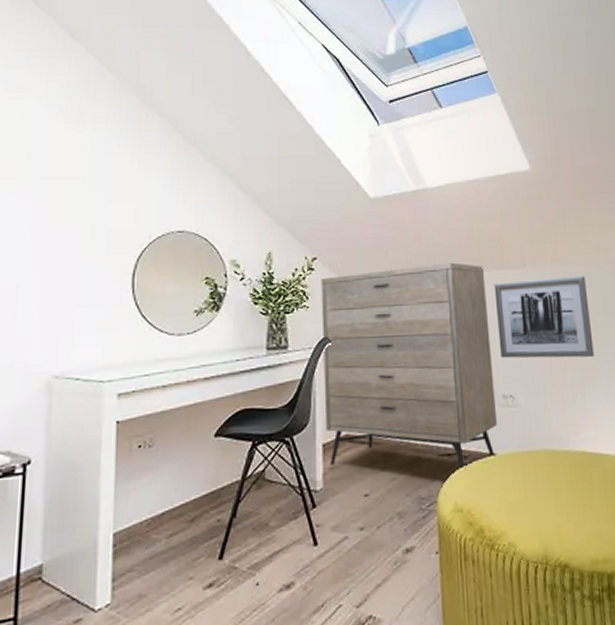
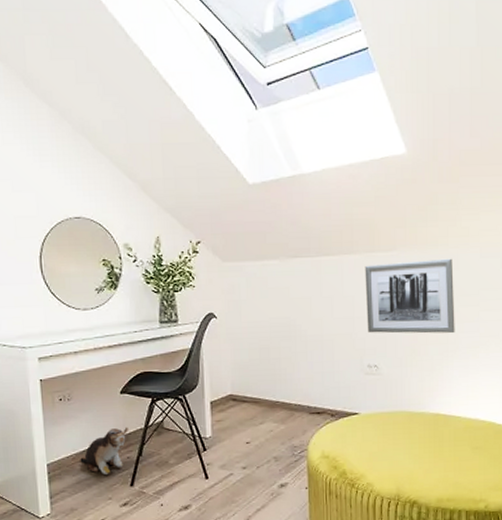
plush toy: none [157,479,221,546] -> present [80,427,128,476]
dresser: present [321,262,498,470] -> none [205,246,362,426]

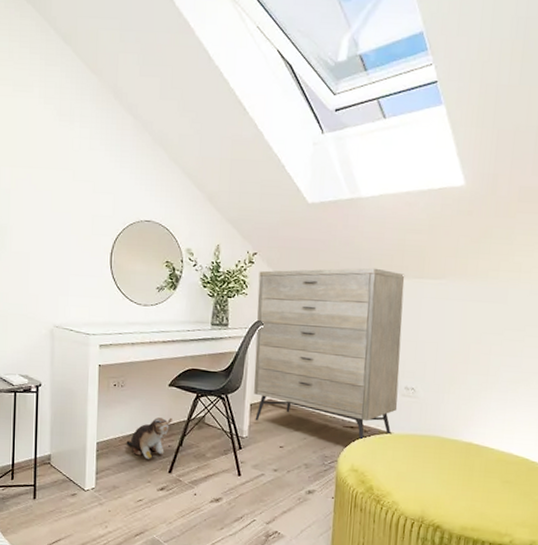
dresser: none [205,246,362,426] -> present [254,268,405,441]
wall art: present [364,258,455,334] -> none [408,290,501,365]

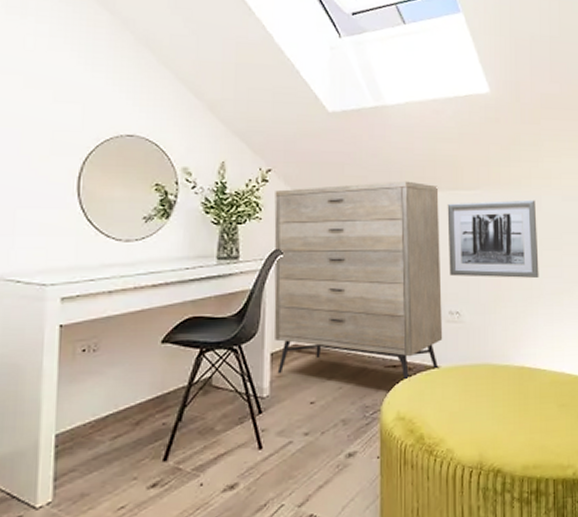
plush toy: present [126,417,172,460] -> none [100,384,167,448]
wall art: none [408,290,501,365] -> present [447,200,539,278]

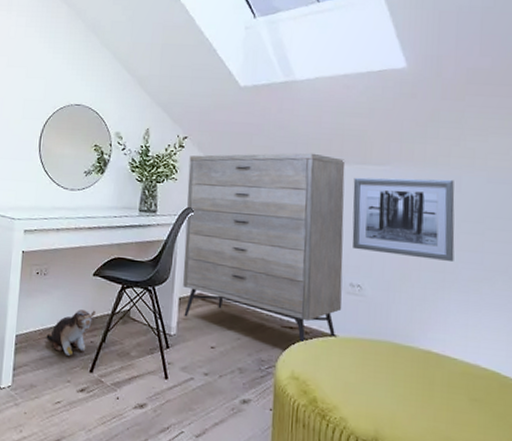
plush toy: none [100,384,167,448] -> present [46,310,96,357]

